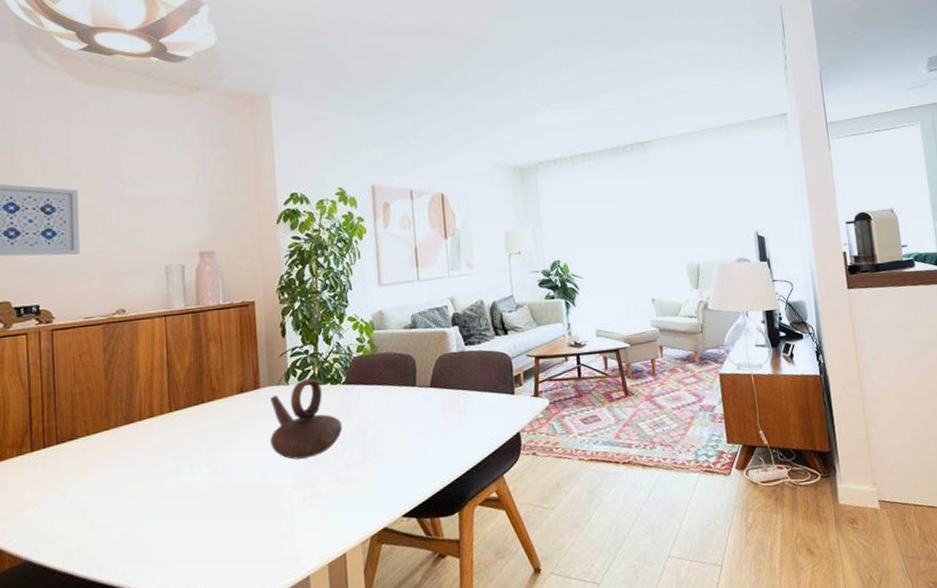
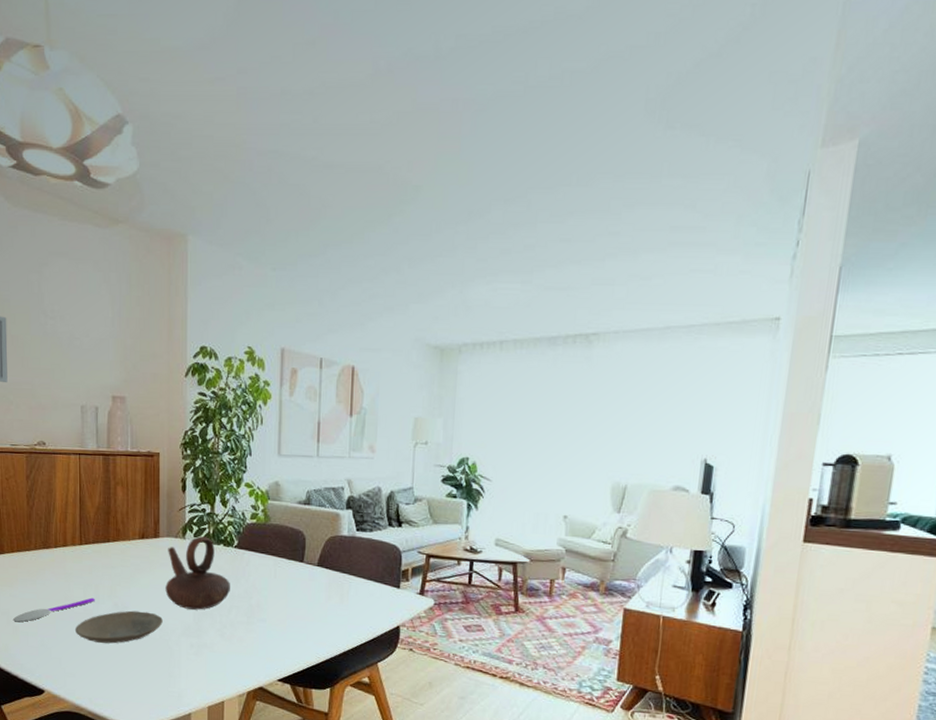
spoon: none [90,468,190,516] -> present [13,597,95,623]
plate: none [166,471,270,519] -> present [74,610,163,644]

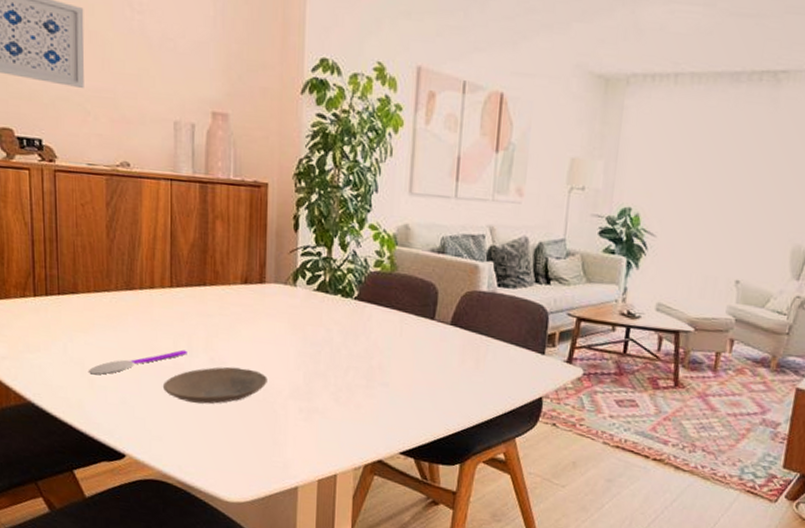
teapot: present [165,536,230,610] -> none [271,284,348,370]

